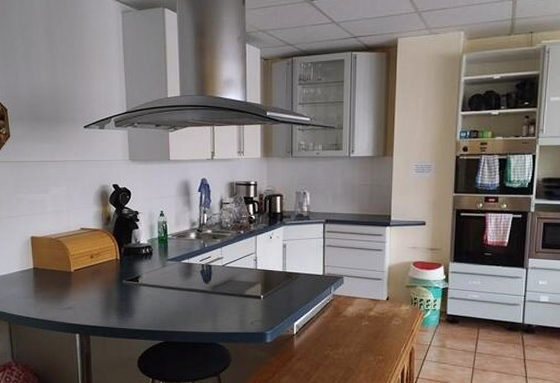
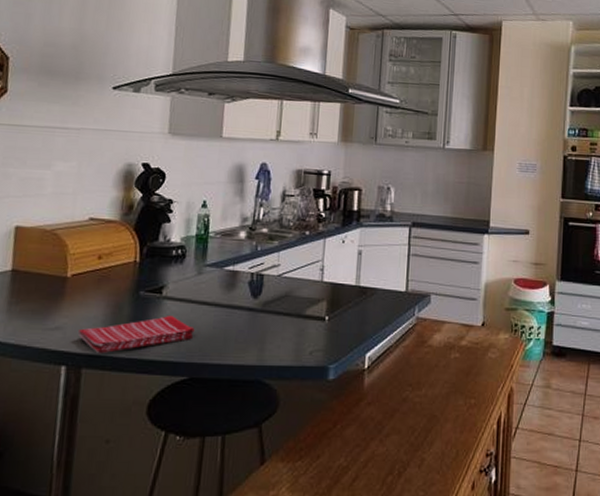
dish towel: none [83,298,165,326] -> present [77,316,195,354]

